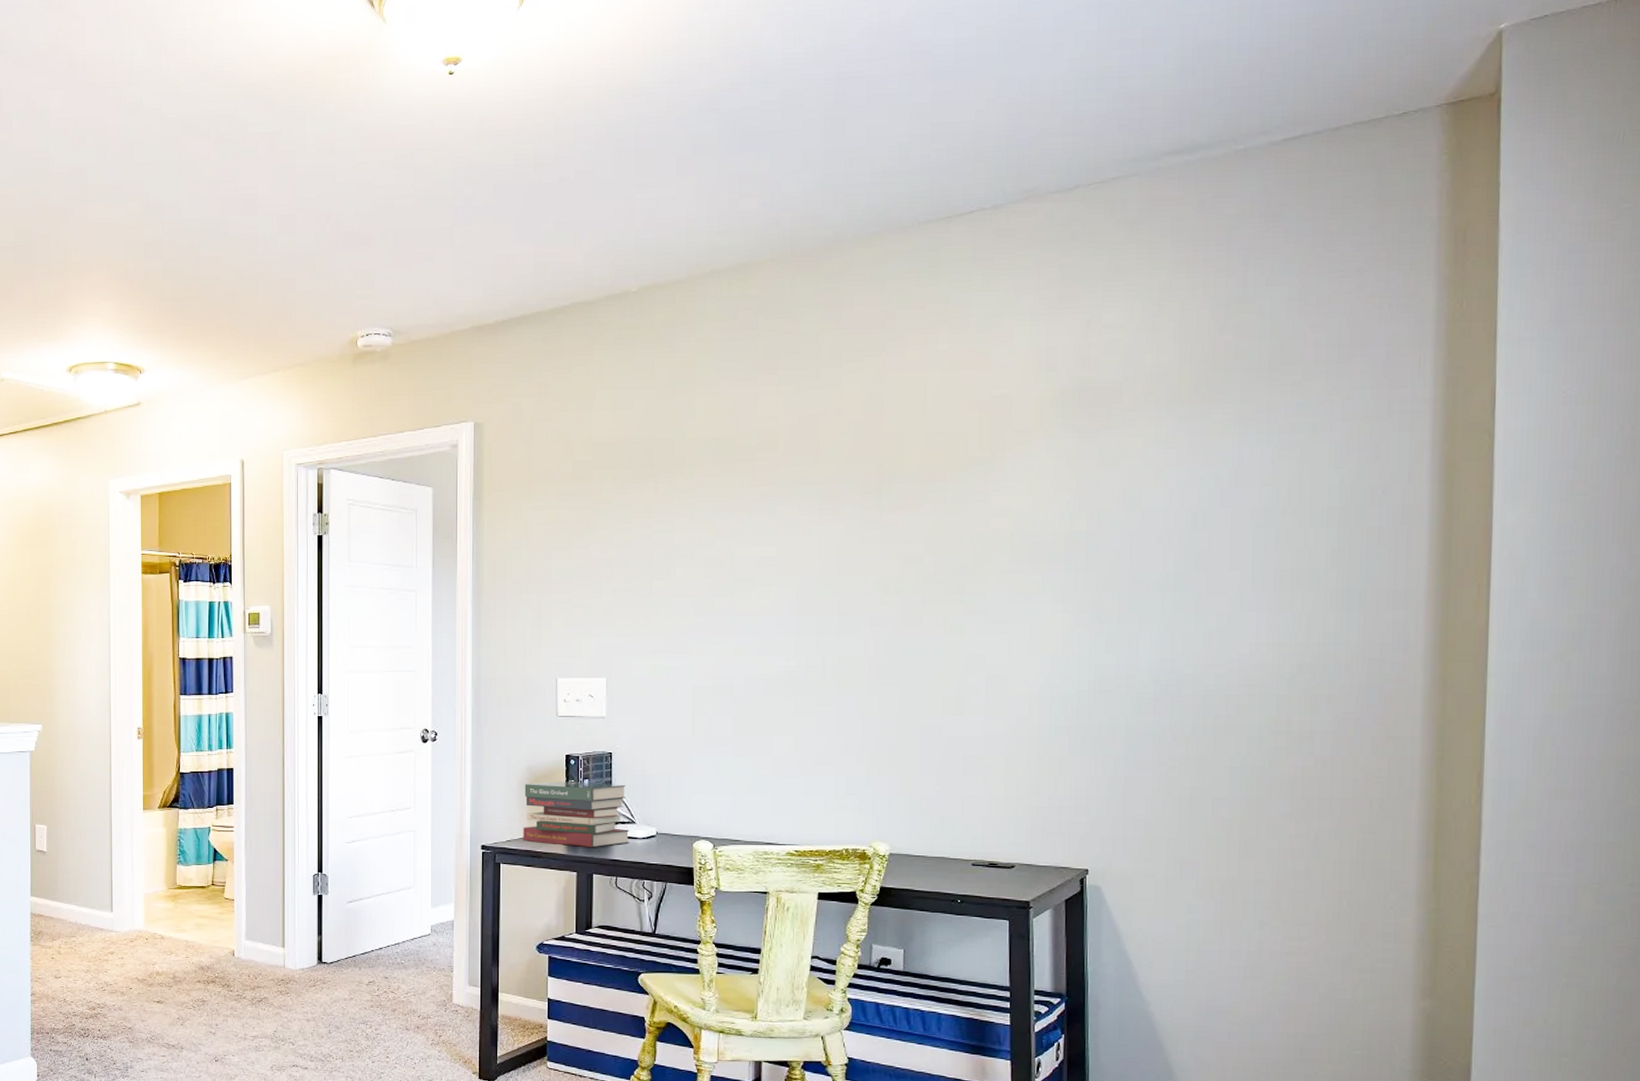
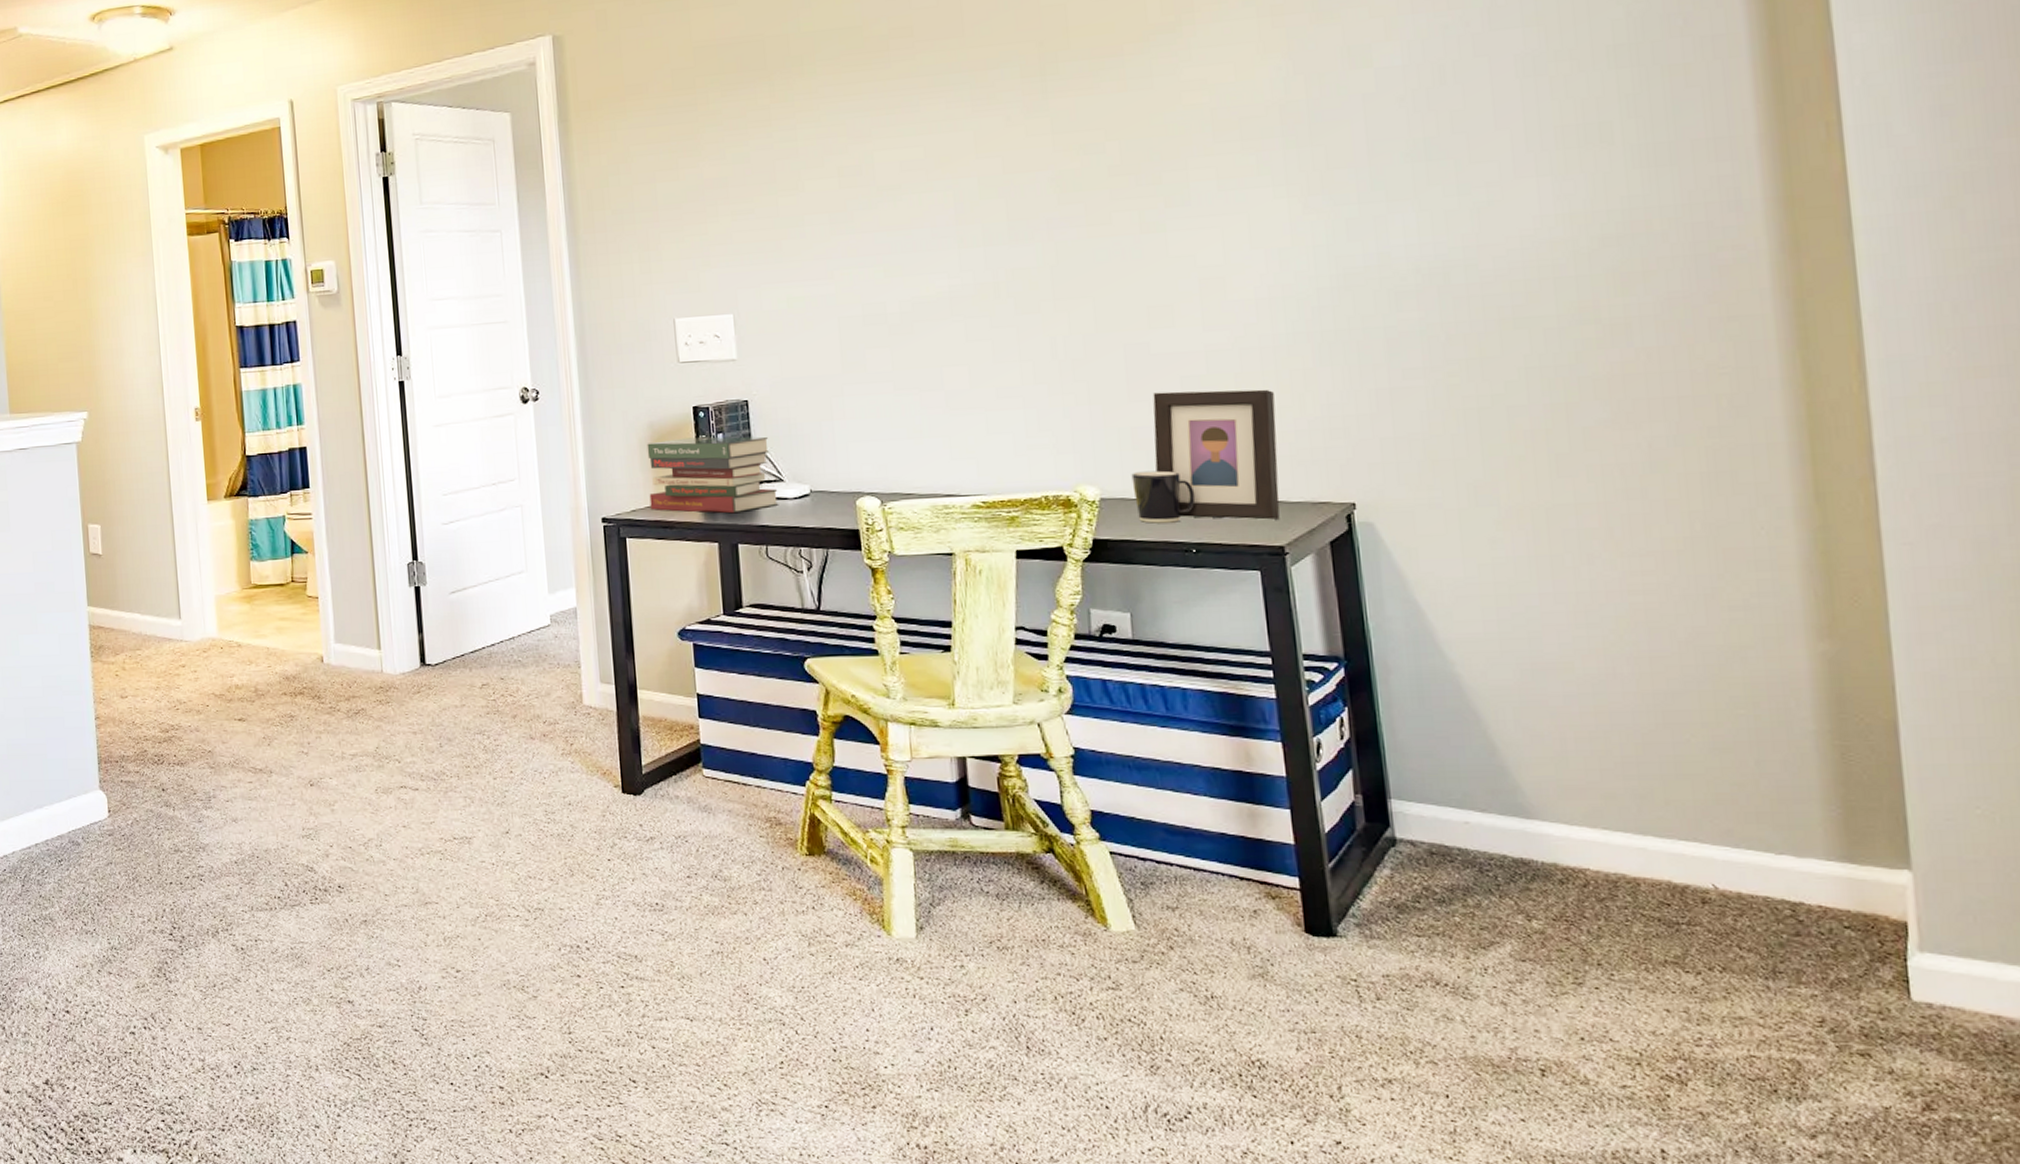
mug: none [916,833,965,877] -> present [1131,470,1196,524]
picture frame: none [936,768,1035,879] -> present [1152,389,1280,520]

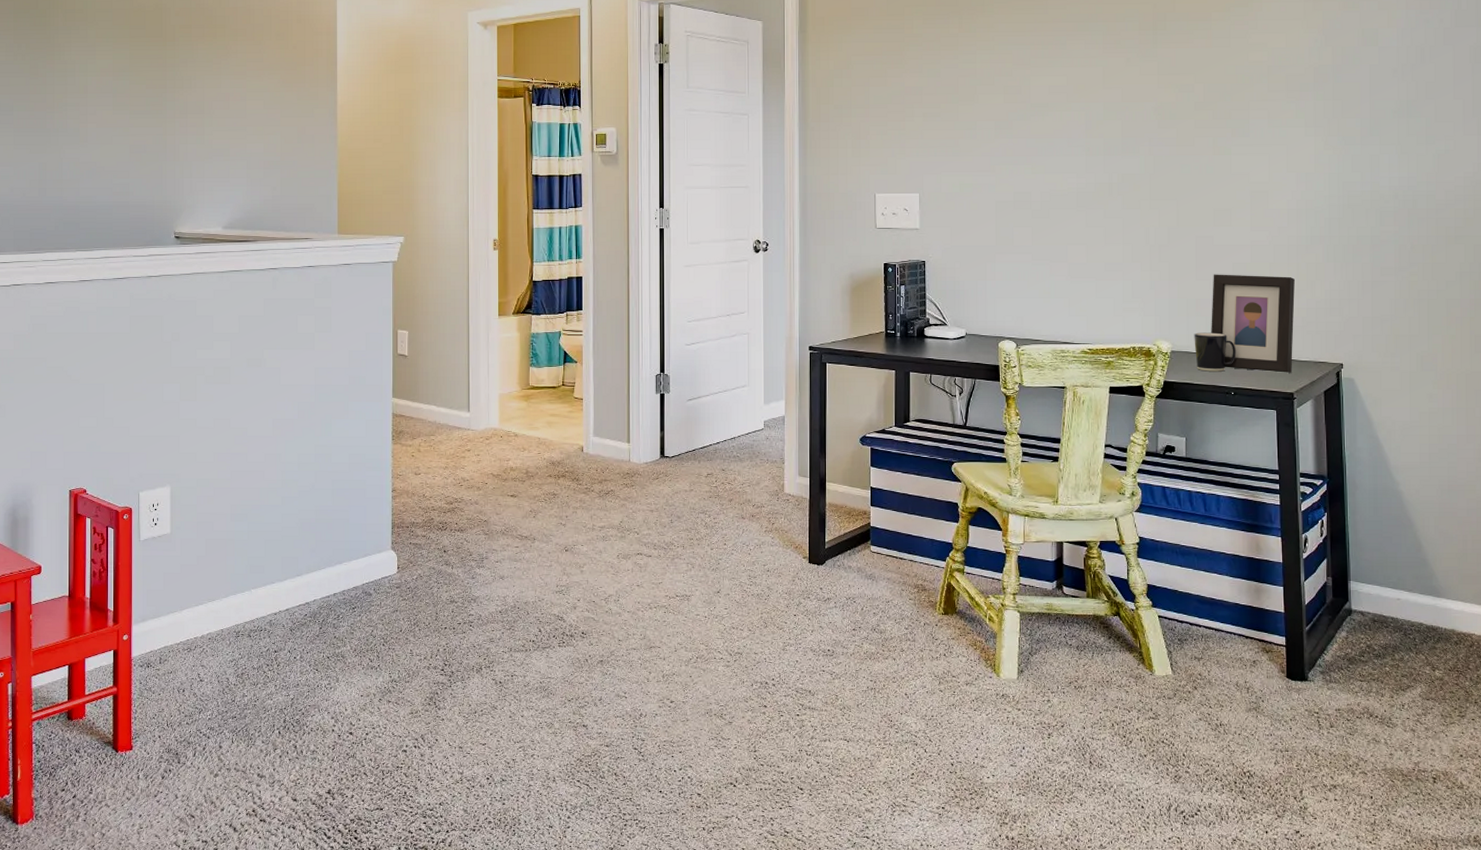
books: present [647,436,779,514] -> none [846,287,942,348]

